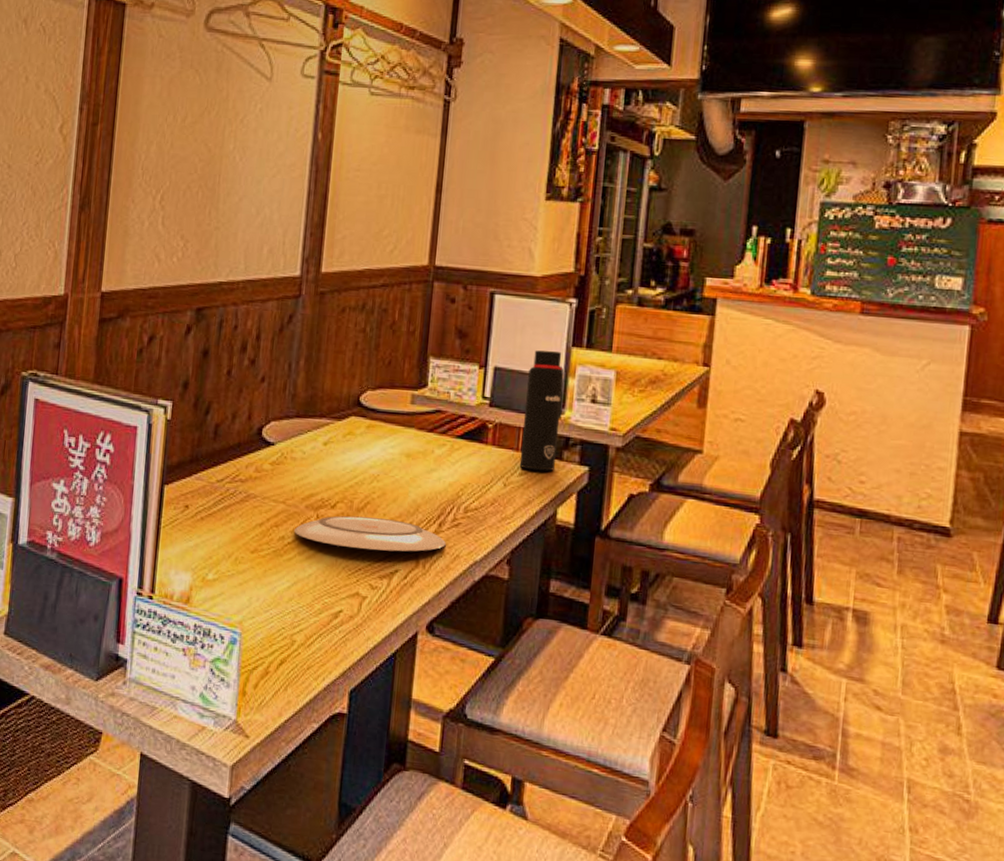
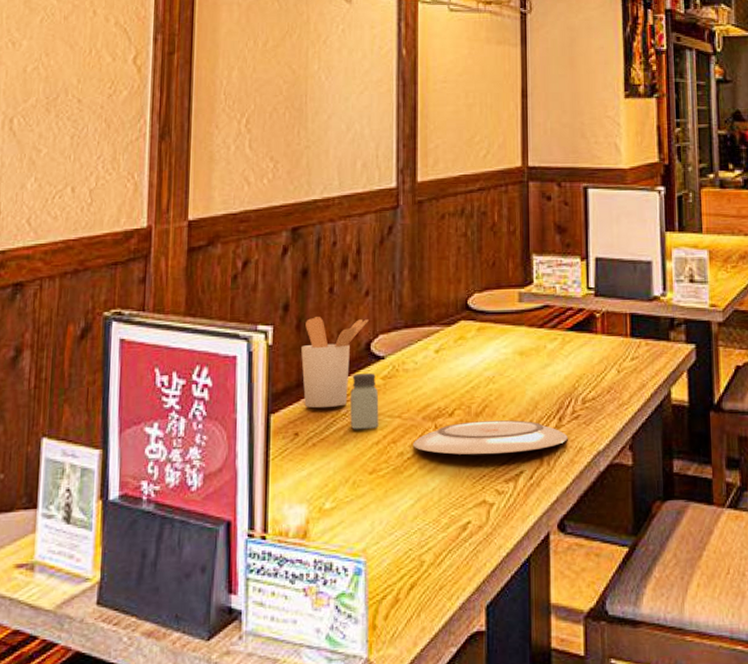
utensil holder: none [196,397,262,486] -> present [301,317,369,408]
saltshaker: none [237,456,266,511] -> present [350,373,379,430]
water bottle: present [519,350,564,471] -> none [628,237,664,354]

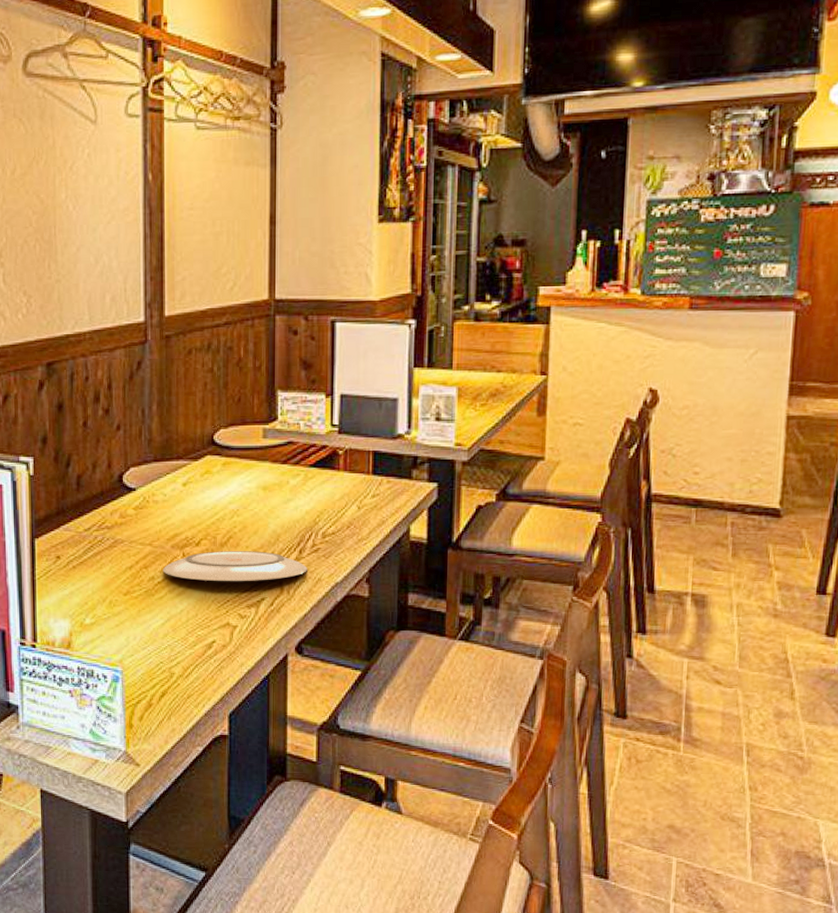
utensil holder: present [301,317,369,408] -> none [60,449,120,534]
saltshaker: present [350,373,379,430] -> none [105,504,132,555]

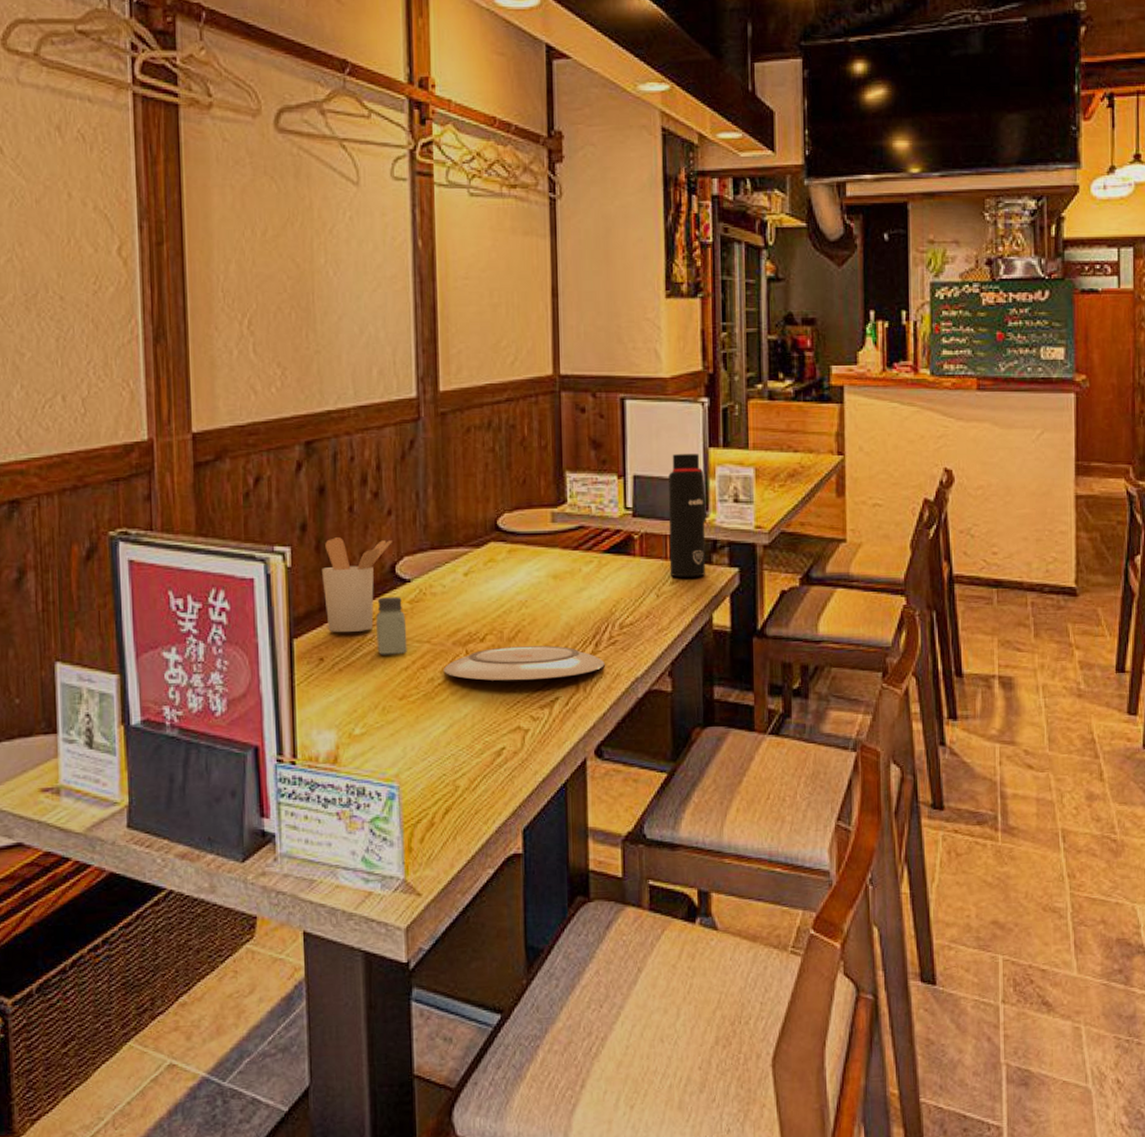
utensil holder: none [60,449,120,534] -> present [322,537,392,632]
saltshaker: none [105,504,132,555] -> present [376,597,407,655]
water bottle: none [371,373,409,491] -> present [669,453,706,577]

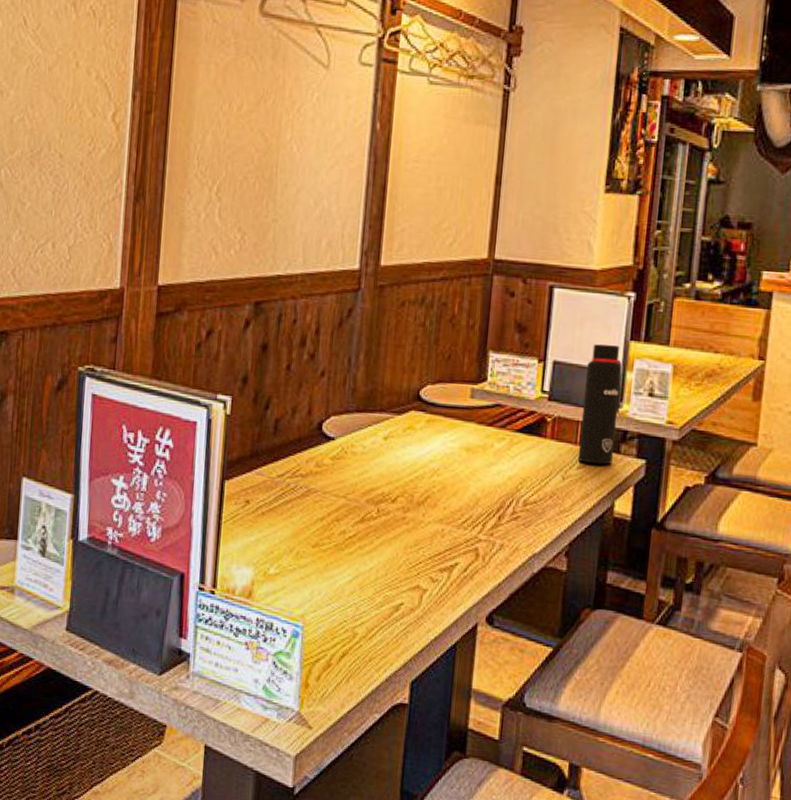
utensil holder: present [322,537,392,632] -> none [256,392,322,481]
saltshaker: present [376,597,407,655] -> none [298,451,327,506]
plate: present [443,645,605,681] -> none [355,509,505,545]

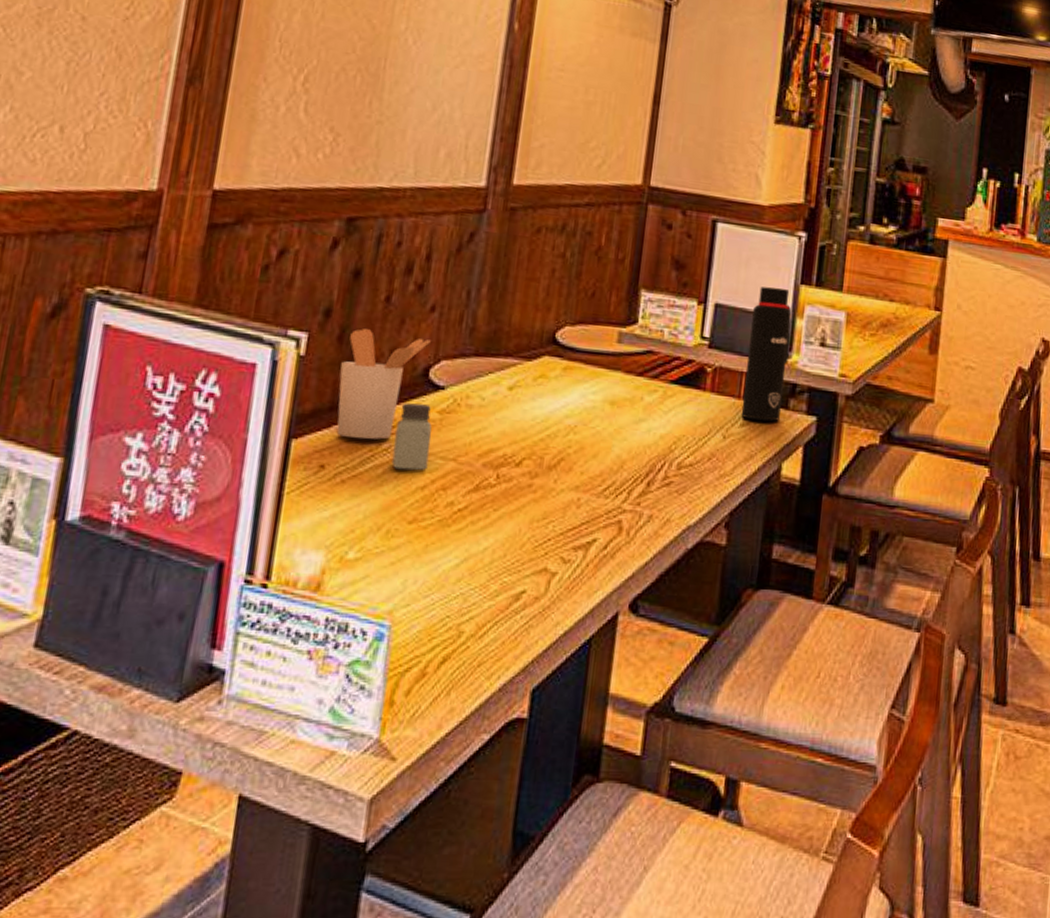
utensil holder: none [256,392,322,481] -> present [336,328,431,440]
saltshaker: none [298,451,327,506] -> present [392,403,432,471]

